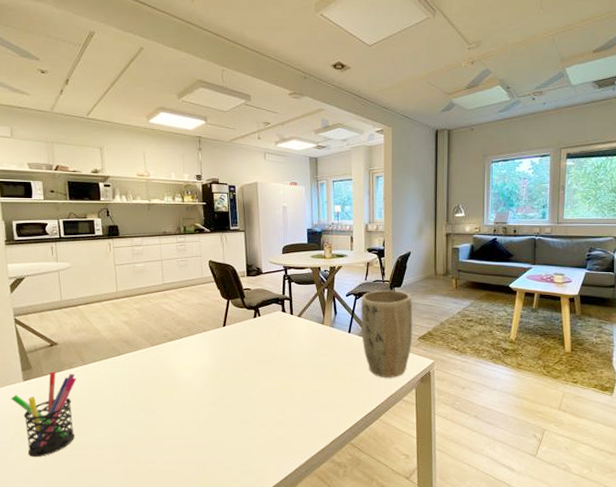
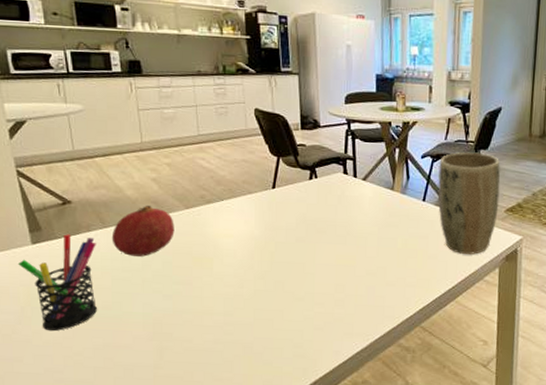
fruit: none [89,345,142,389] -> present [111,206,175,257]

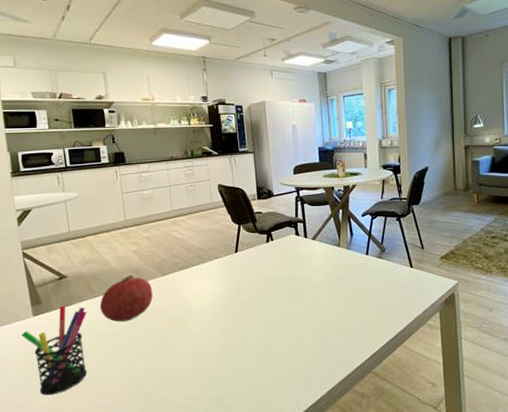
plant pot: present [437,152,500,254] -> none [378,208,434,301]

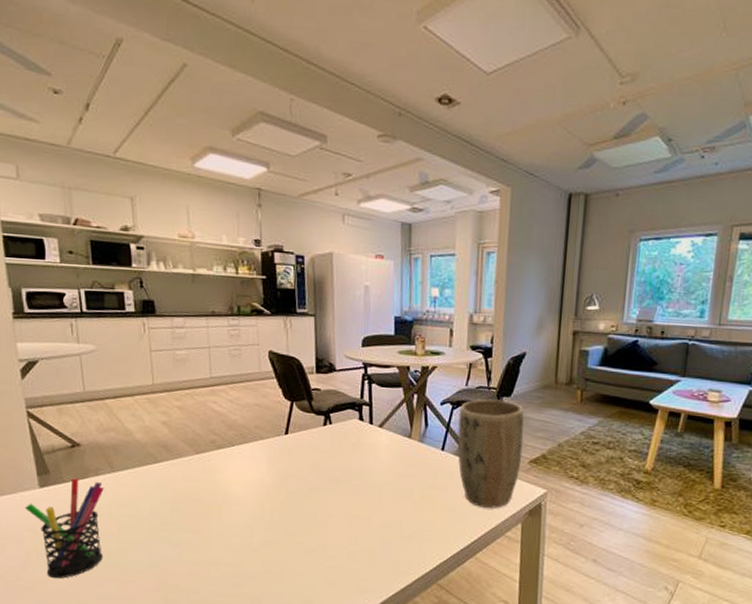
fruit: present [100,275,153,322] -> none [120,450,184,503]
plant pot: none [378,208,434,301] -> present [457,399,524,508]

